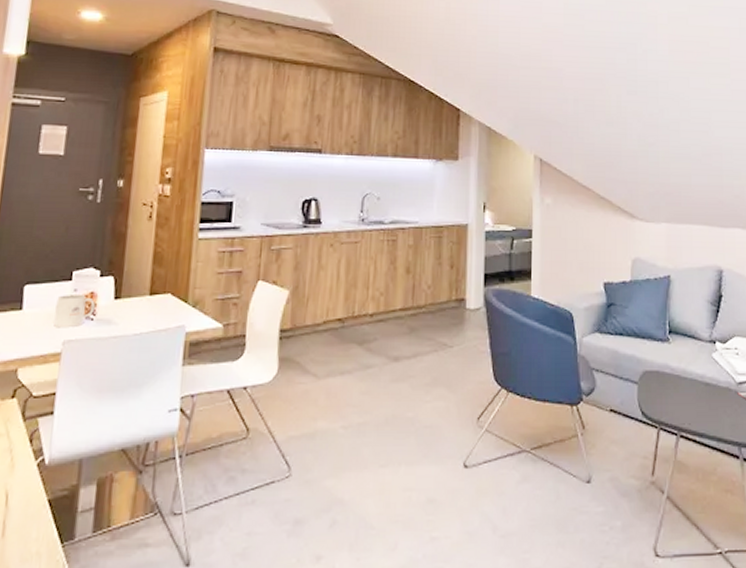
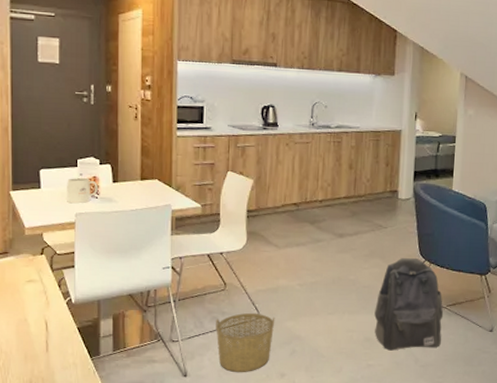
basket: none [232,468,311,556] -> present [216,312,275,372]
backpack: none [439,385,527,516] -> present [374,257,444,351]

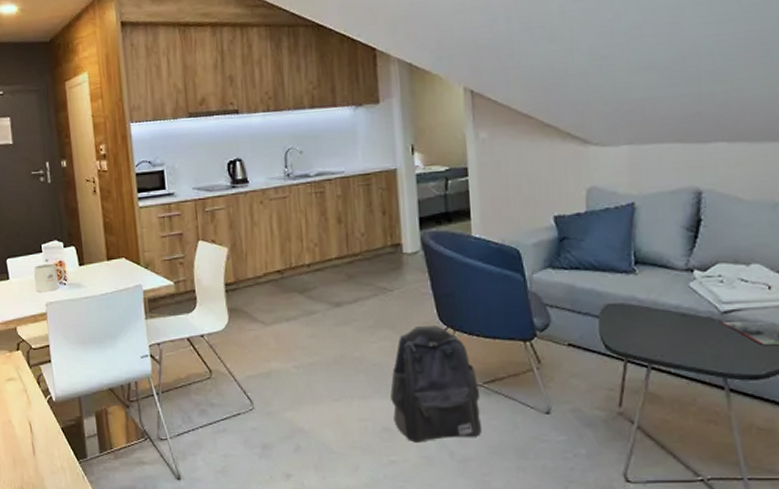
basket: present [216,312,275,372] -> none [205,403,272,473]

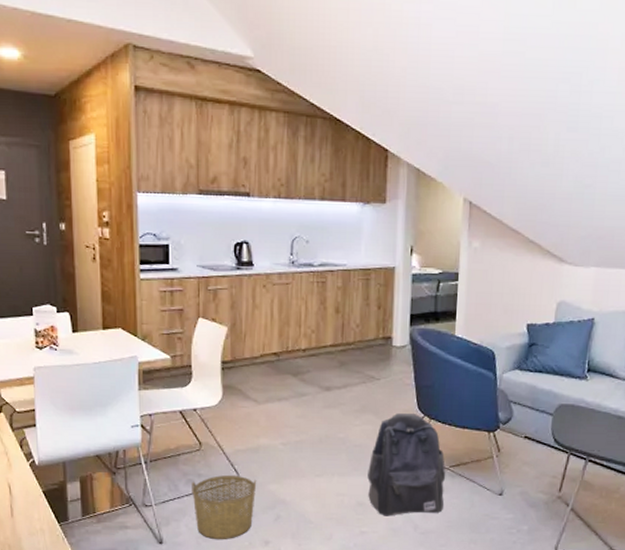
mug: present [34,264,65,293] -> none [23,328,56,357]
basket: none [205,403,272,473] -> present [192,474,257,539]

